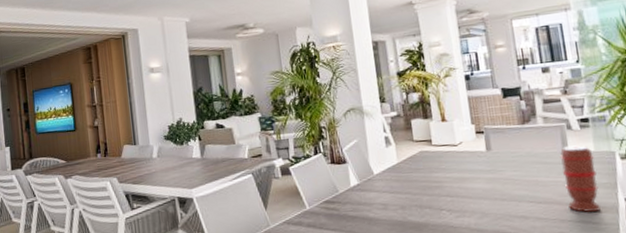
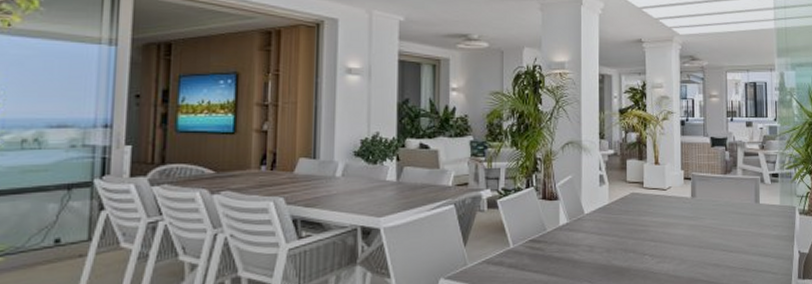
spice grinder: present [559,145,601,213] -> none [752,198,780,264]

